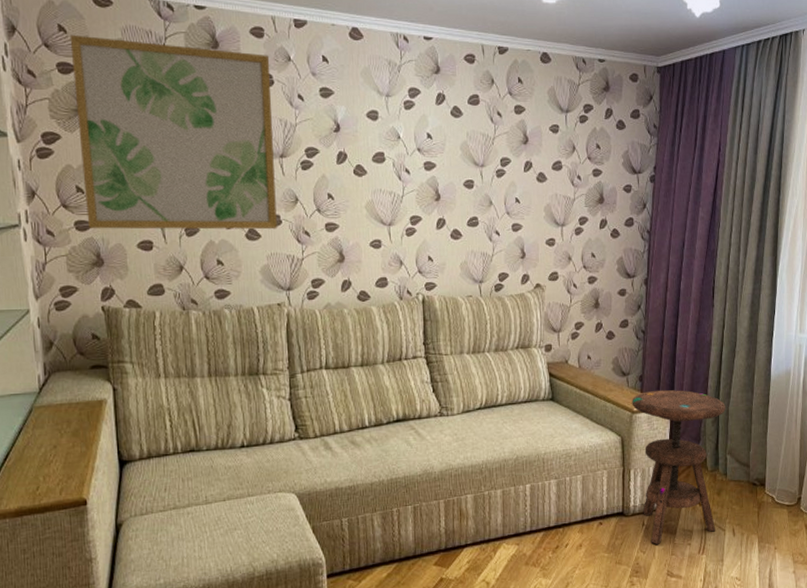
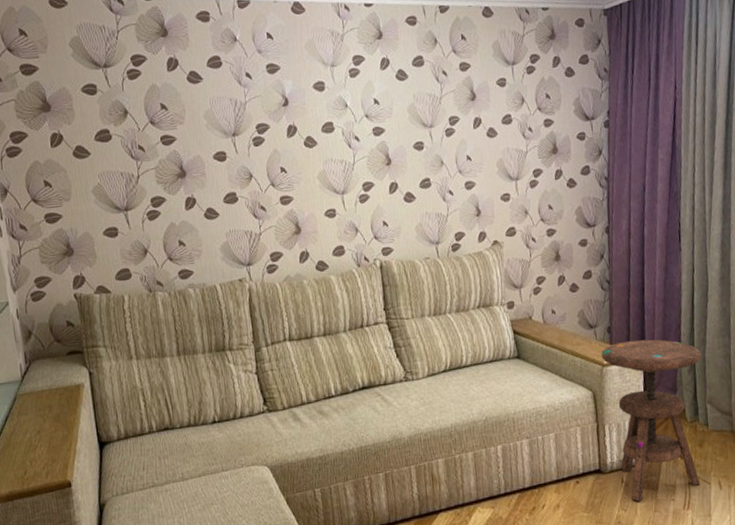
wall art: present [70,34,277,230] -> none [30,37,234,221]

